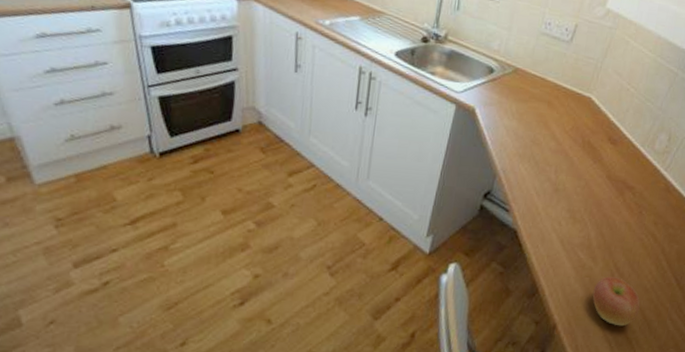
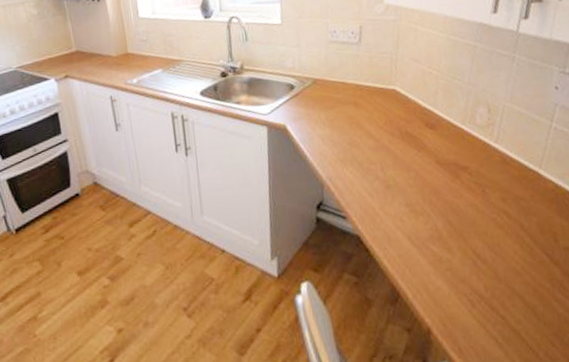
apple: present [592,276,641,327] -> none [458,264,518,319]

